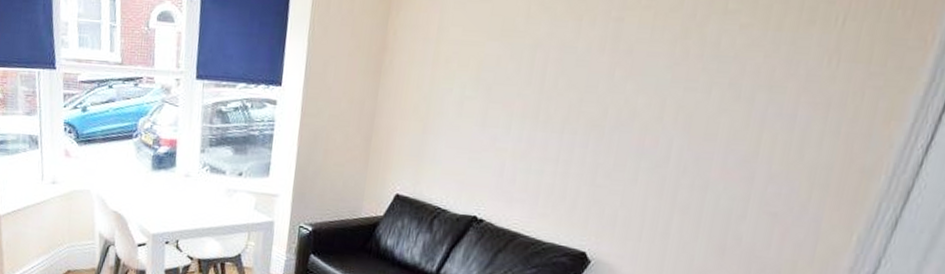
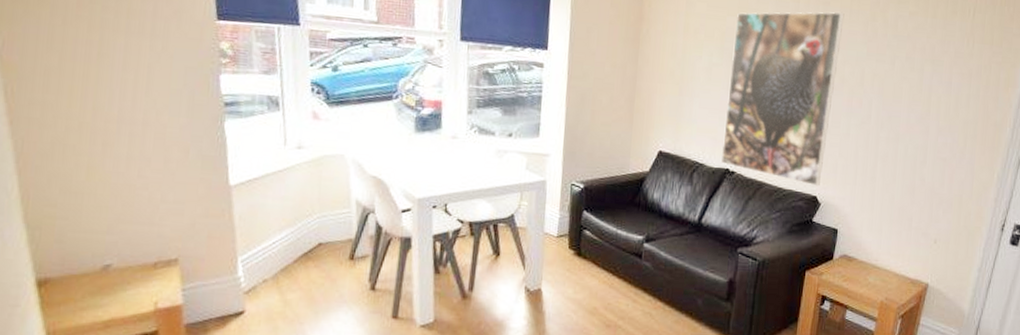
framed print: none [468,29,644,241] -> present [721,12,845,187]

